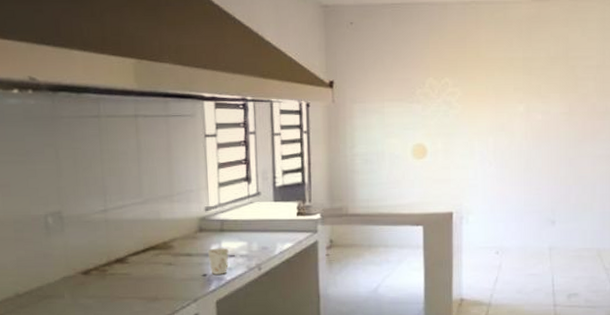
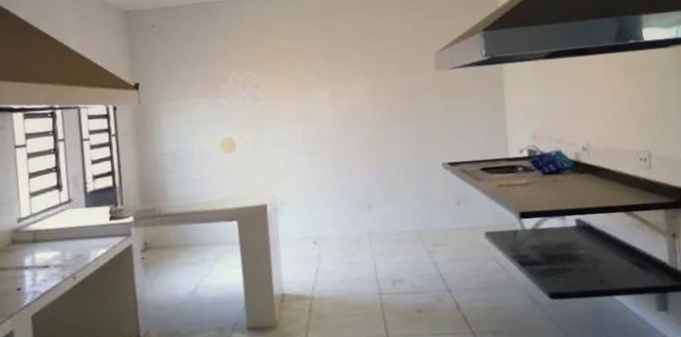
mug: present [207,248,229,275] -> none [21,259,43,288]

